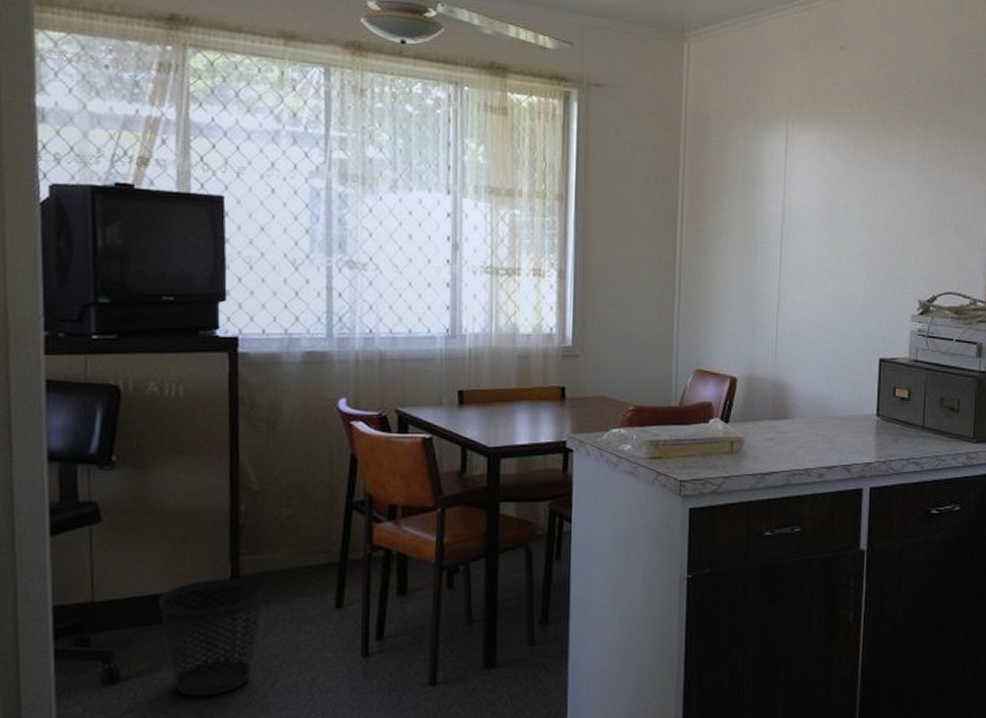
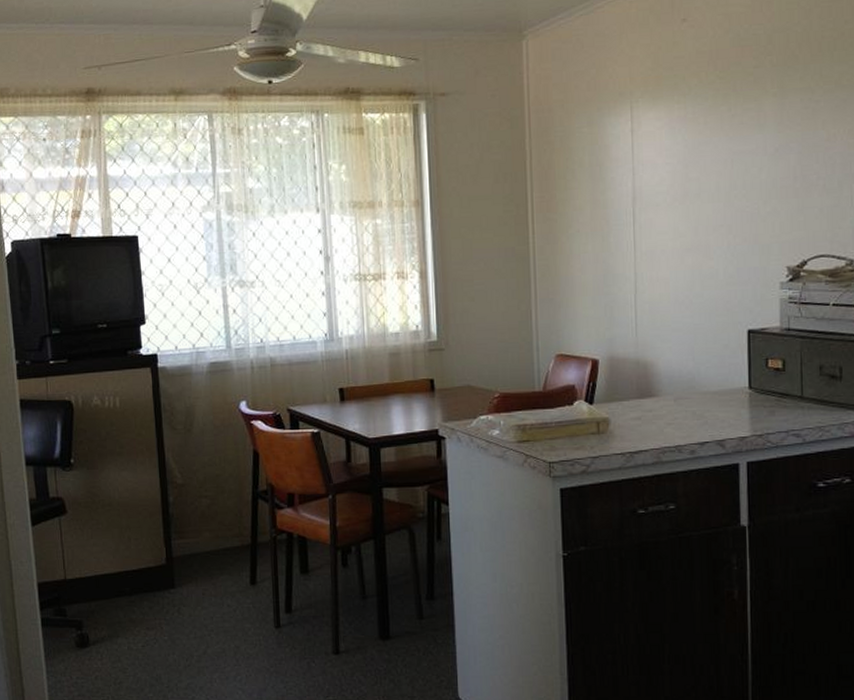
wastebasket: present [158,578,264,697] -> none [113,559,193,659]

